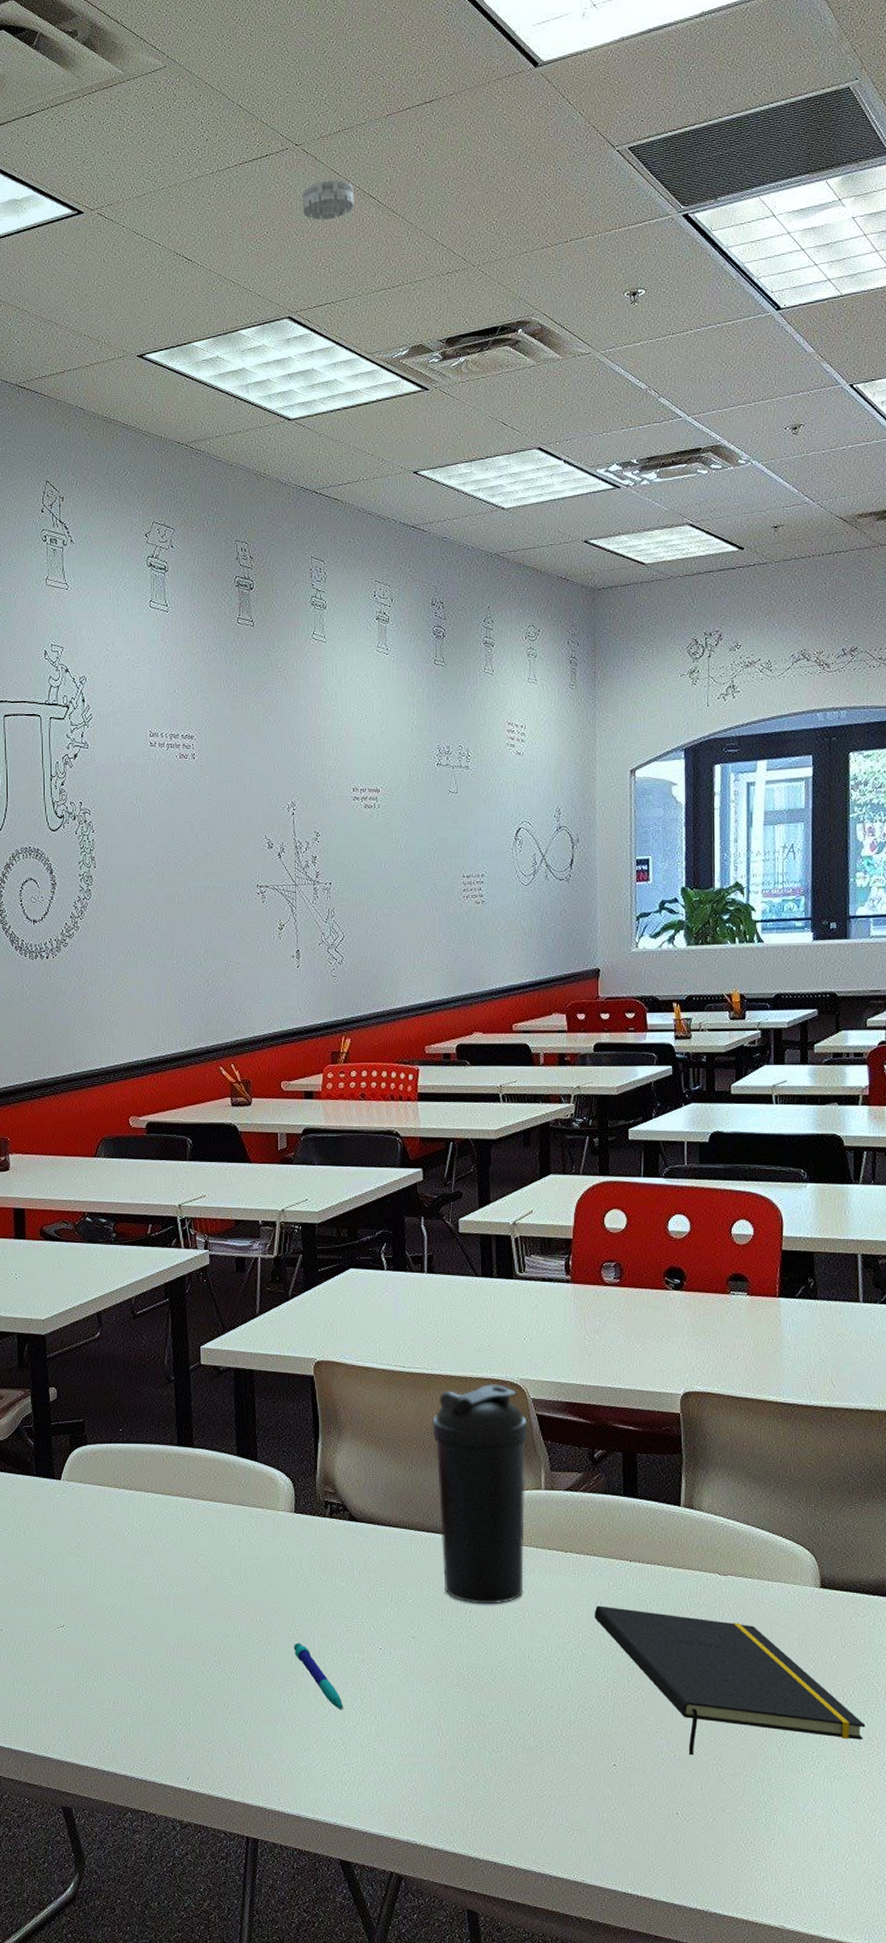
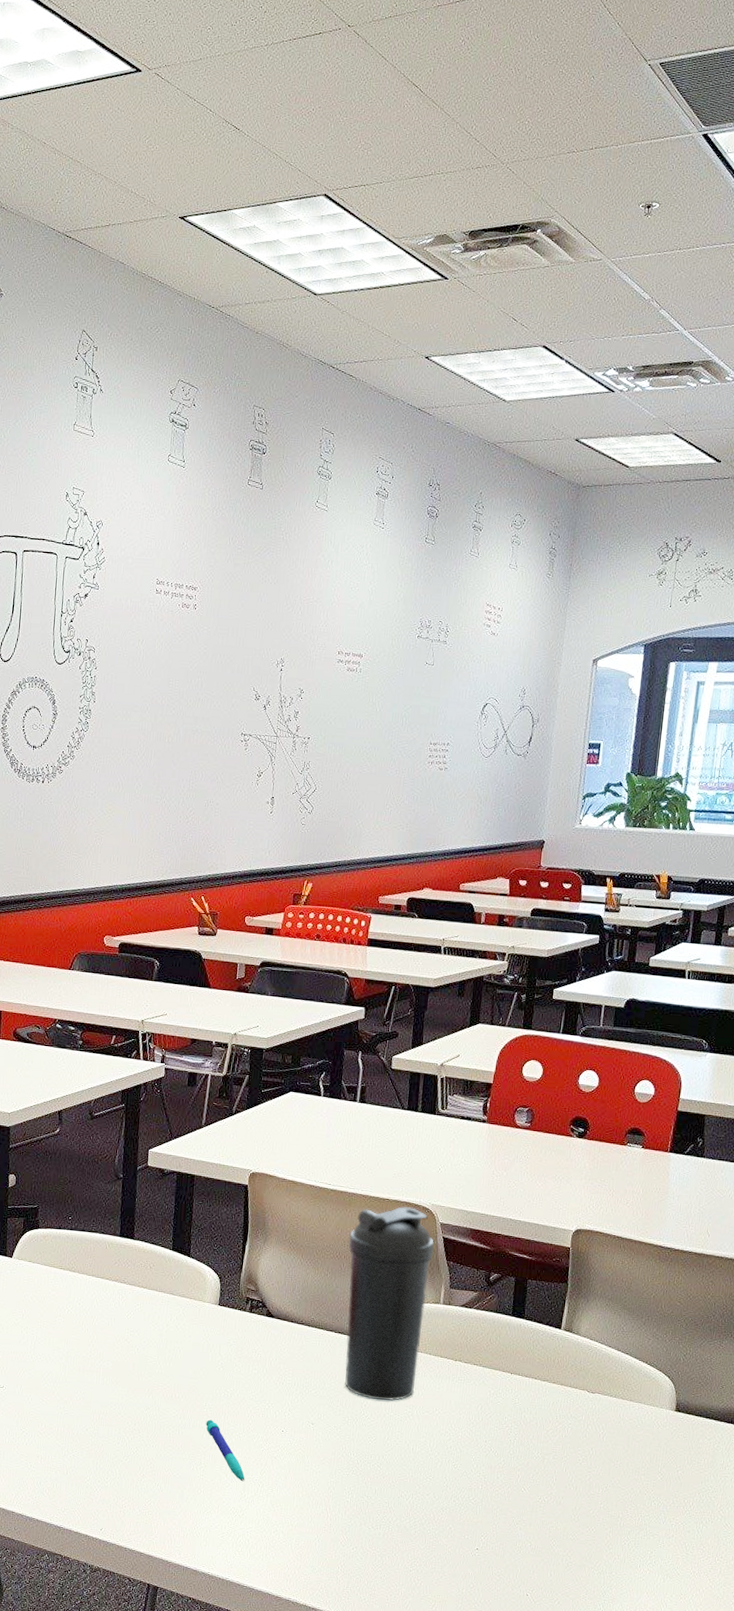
smoke detector: present [302,179,354,220] -> none [348,63,399,103]
notepad: present [594,1605,866,1756] -> none [474,1410,700,1547]

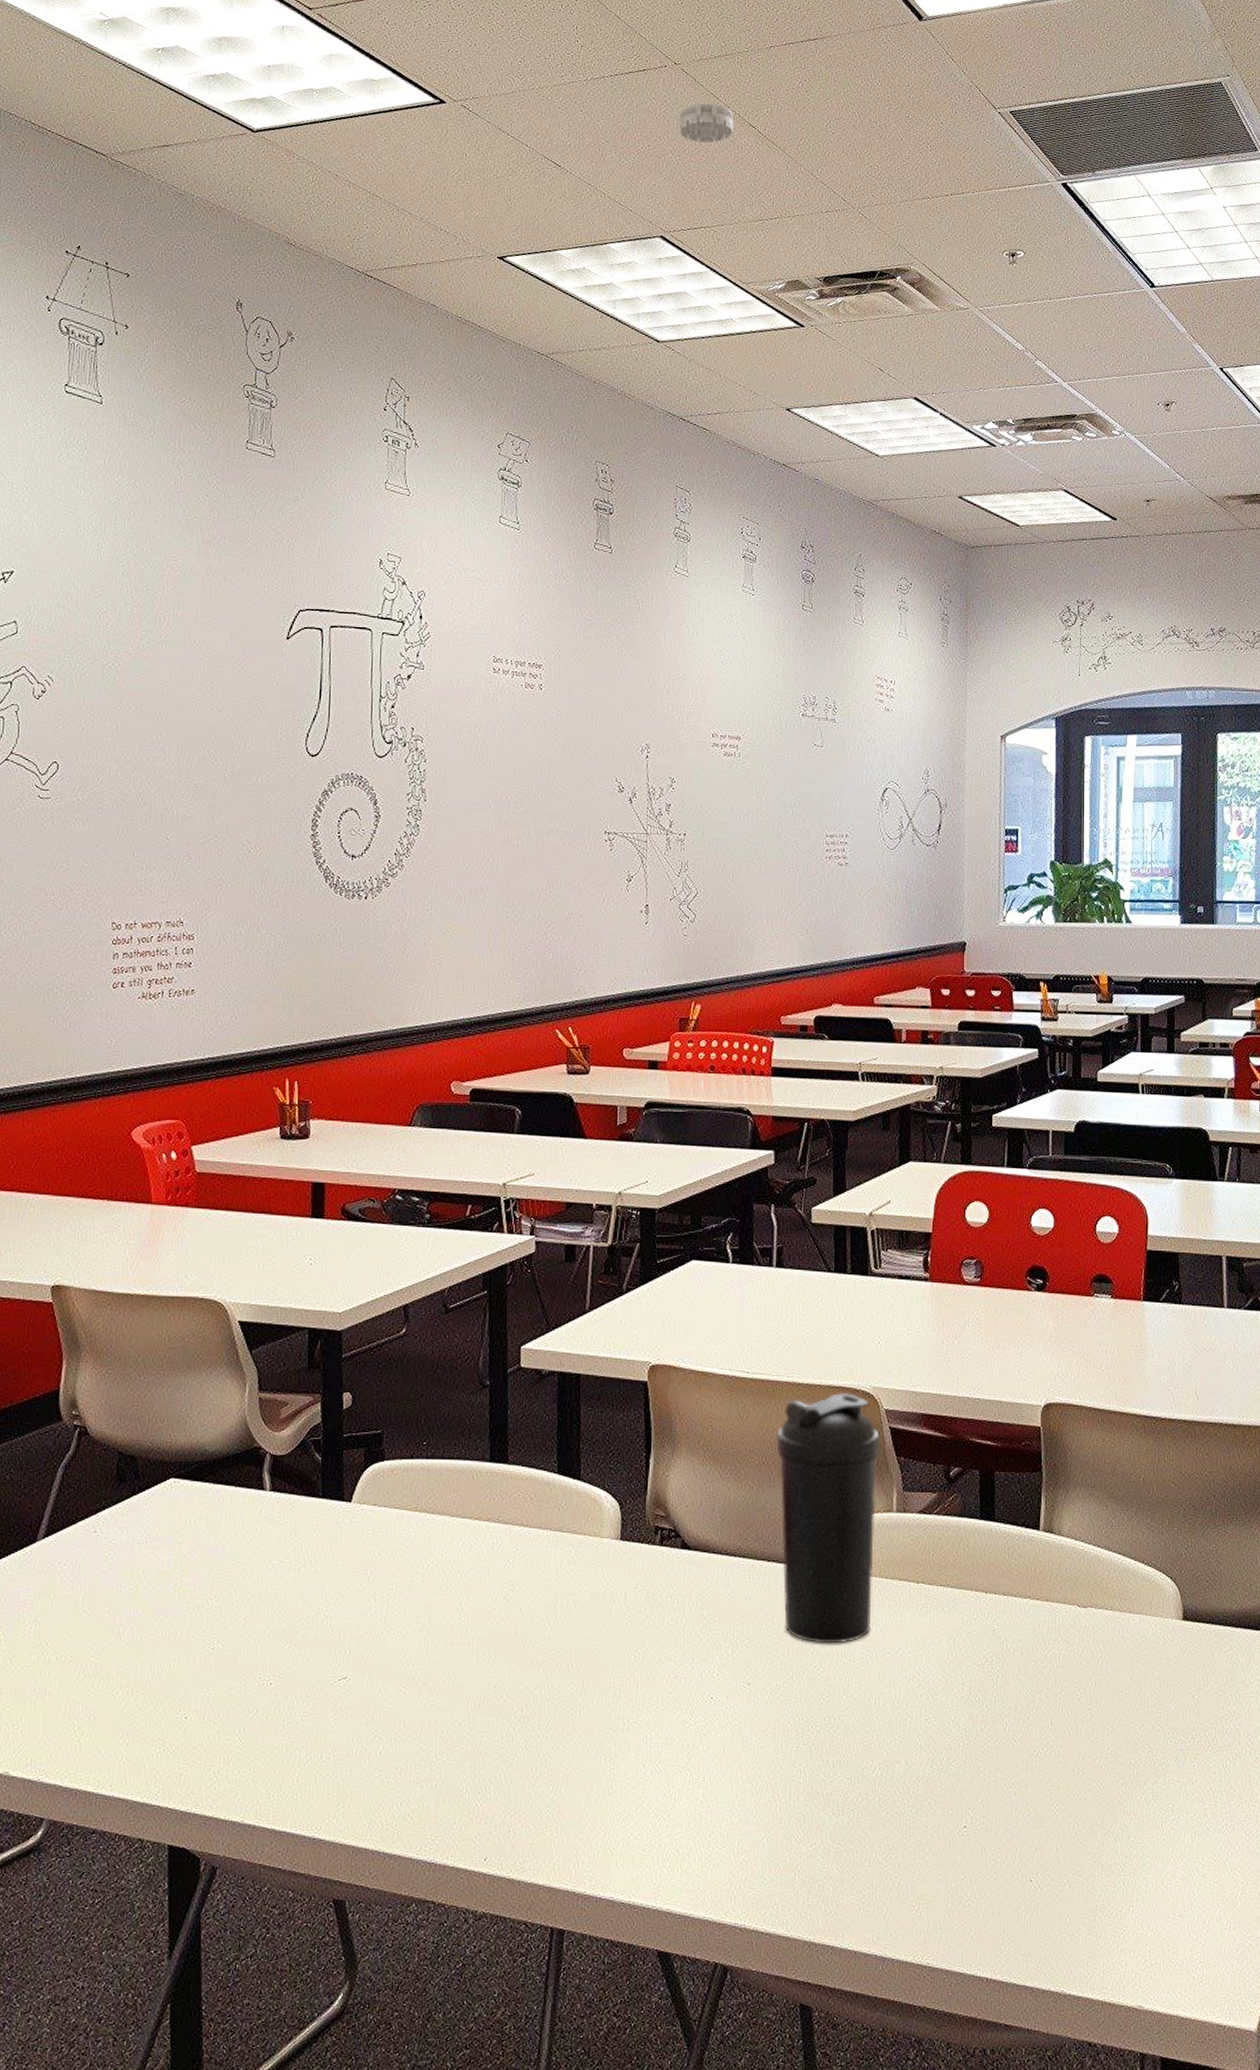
pen: present [206,1419,245,1482] -> none [613,1693,669,1772]
smoke detector: none [348,63,399,103] -> present [679,102,733,143]

